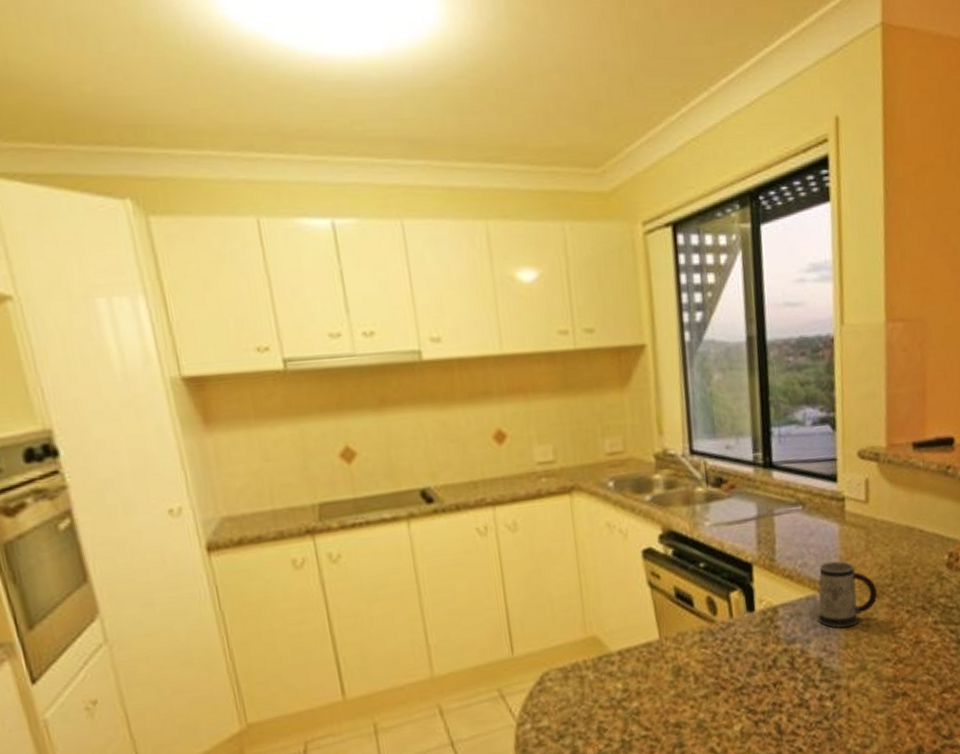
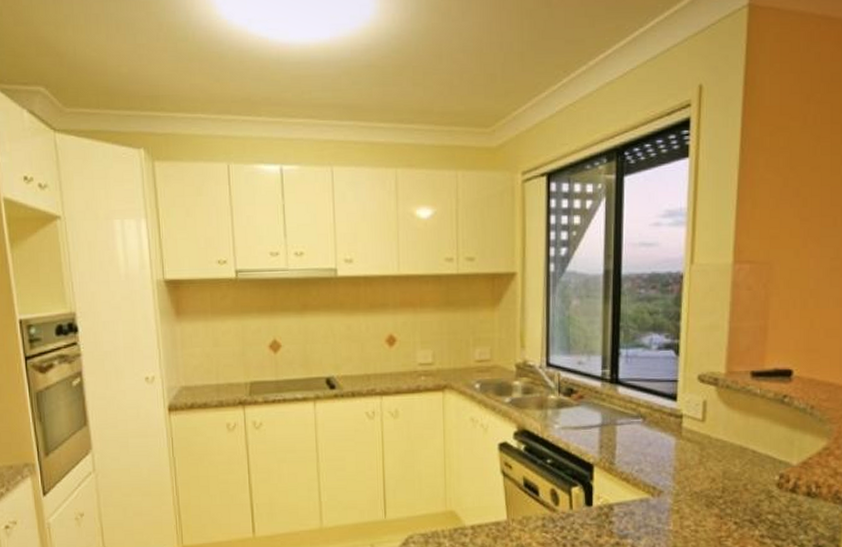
mug: present [817,561,877,628] -> none [649,470,707,531]

